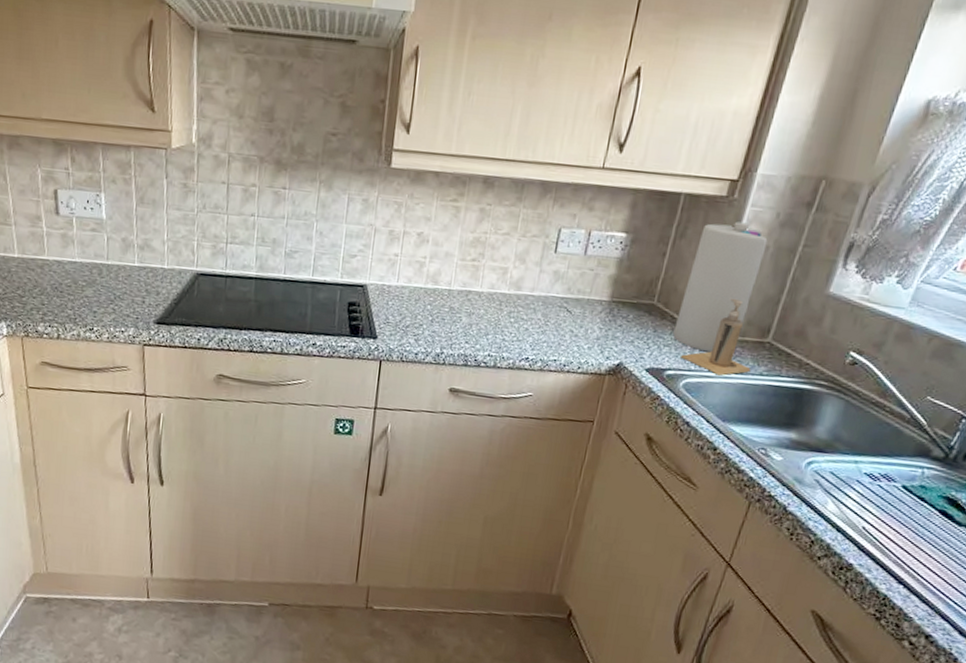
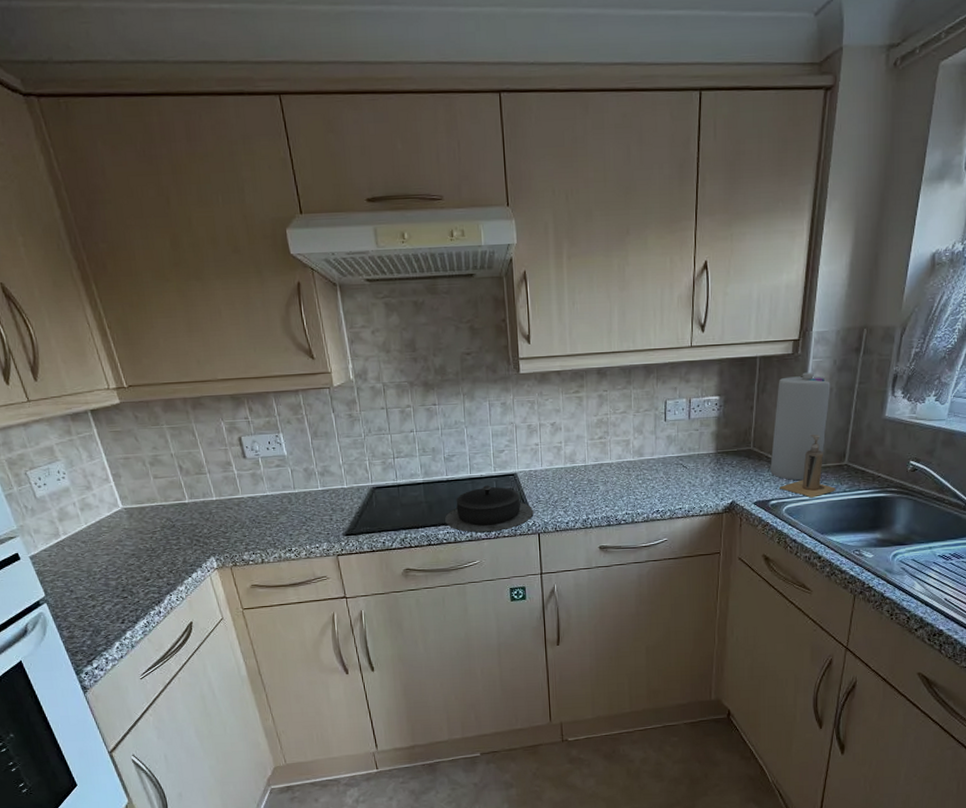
cooking pot: none [274,293,379,349] -> present [445,485,534,532]

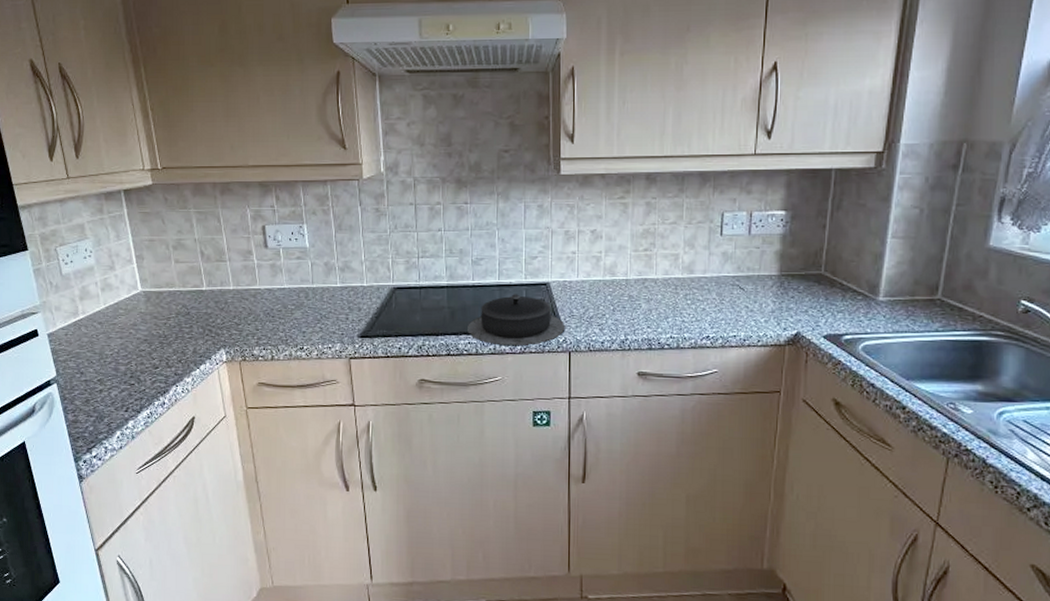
paper towel holder: present [770,372,831,481] -> none [844,189,921,314]
soap dispenser: present [780,434,836,498] -> none [856,260,926,336]

